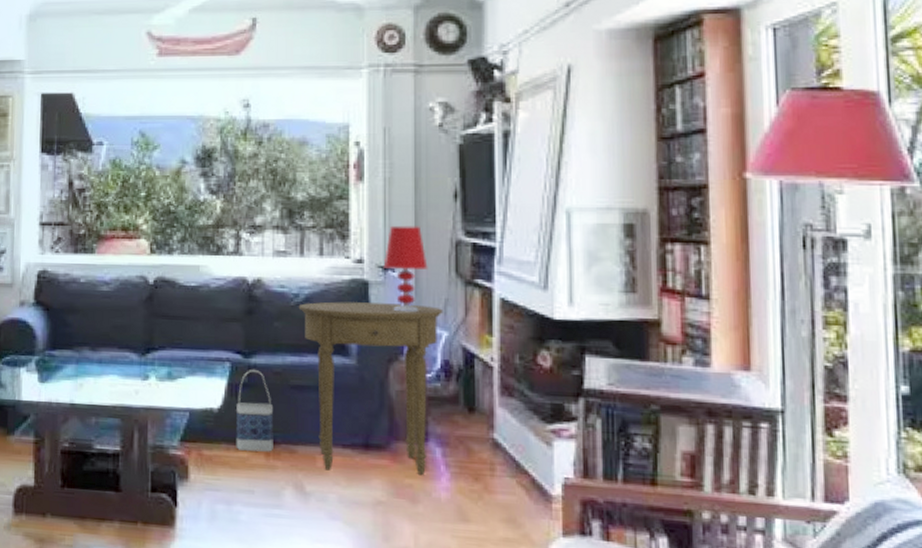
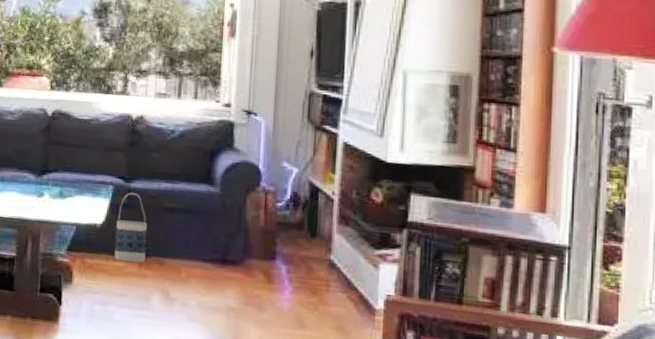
side table: present [298,301,443,475] -> none [173,138,295,287]
table lamp: present [383,225,428,311] -> none [247,76,285,150]

